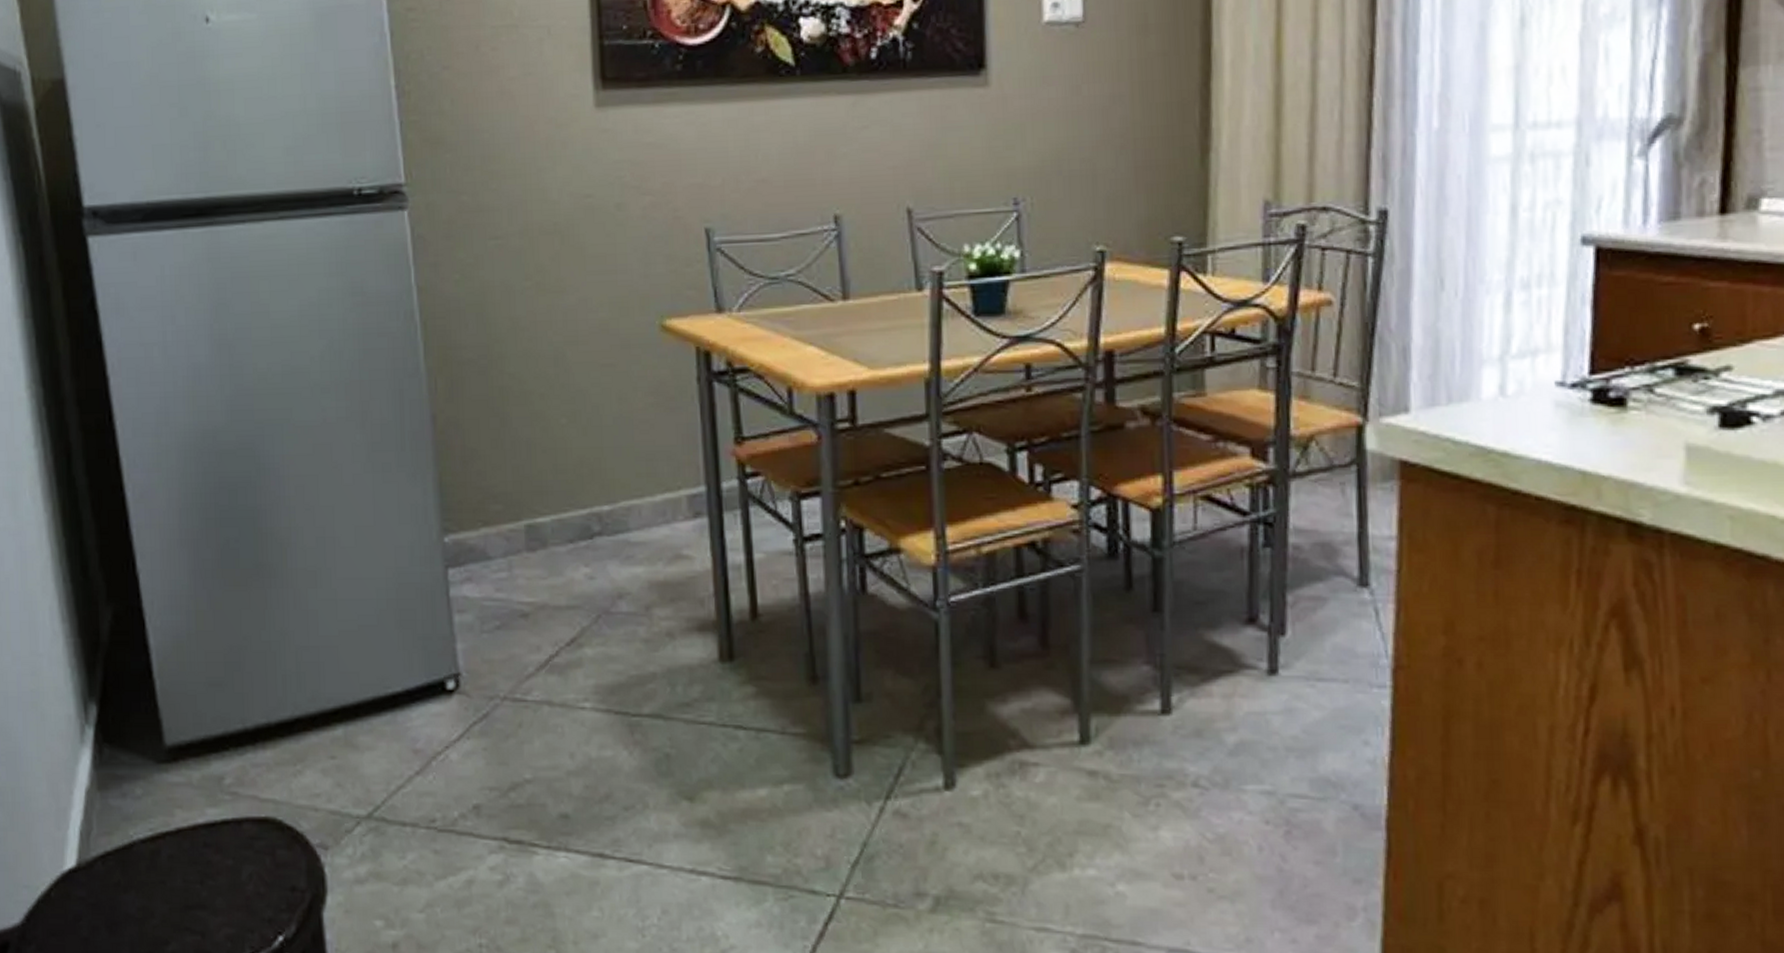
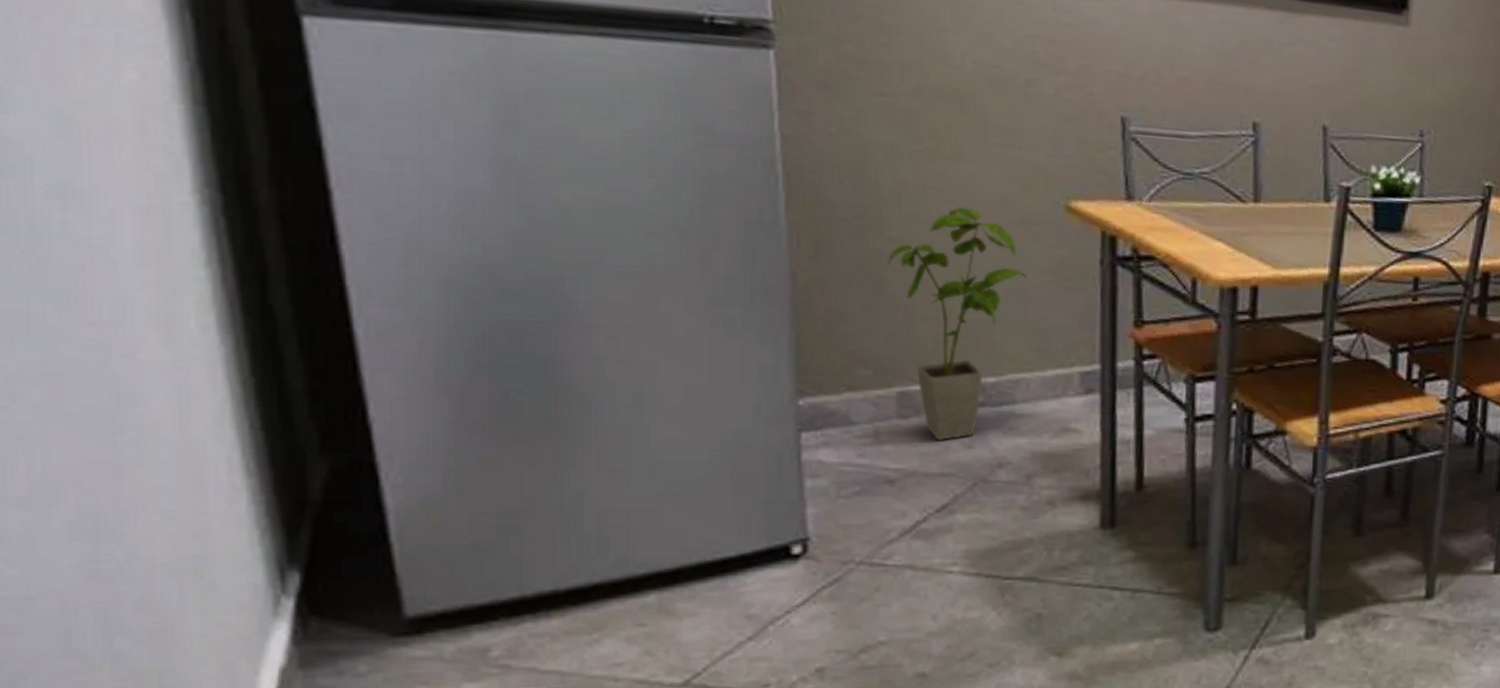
house plant: none [509,336,631,573] -> present [887,207,1028,441]

